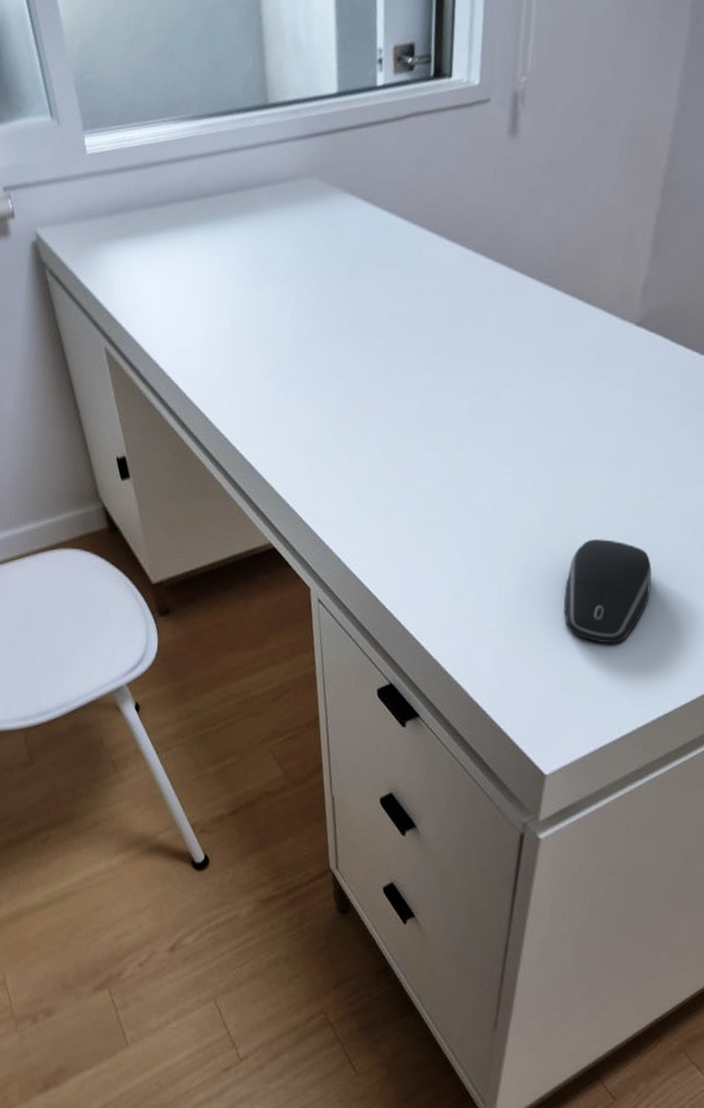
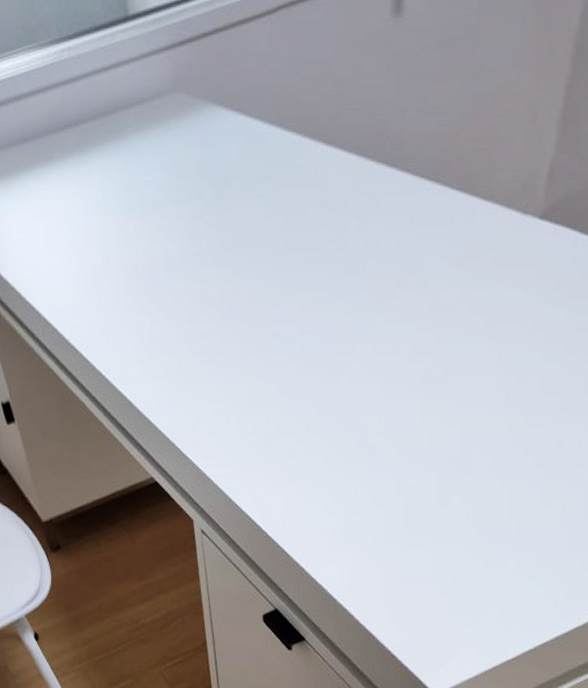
computer mouse: present [564,538,652,644] -> none [455,455,553,564]

